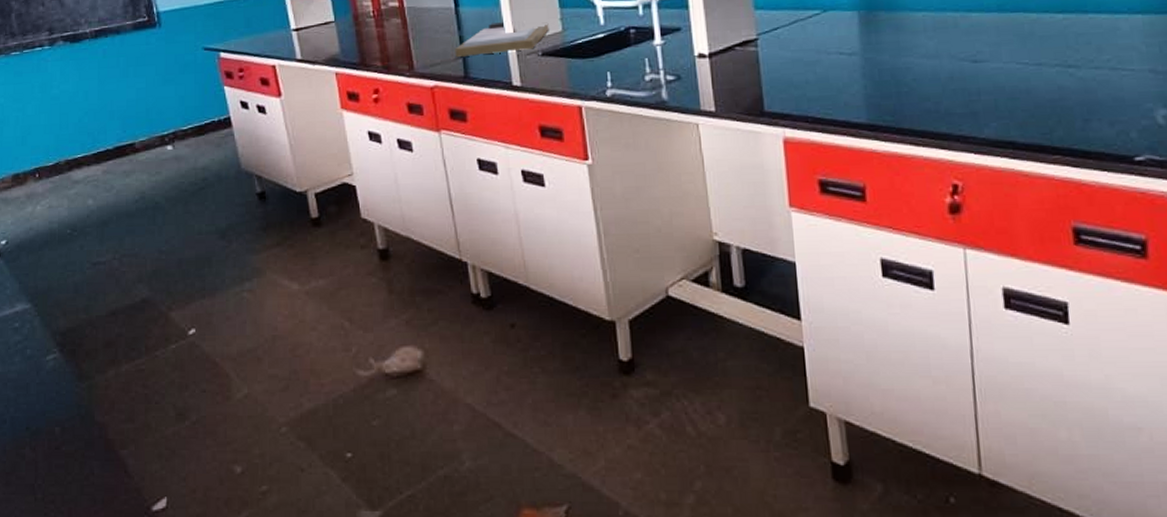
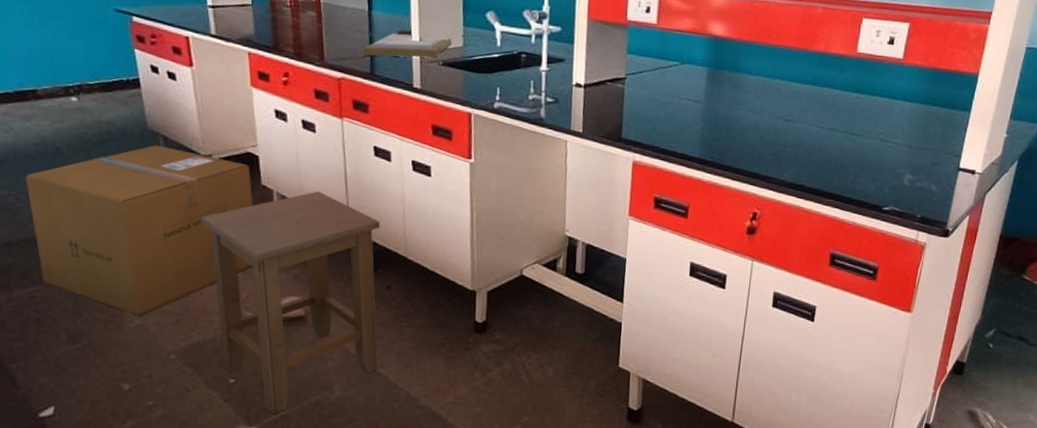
box: none [128,187,360,384] -> present [25,145,253,316]
stool: none [302,218,511,495] -> present [200,191,380,415]

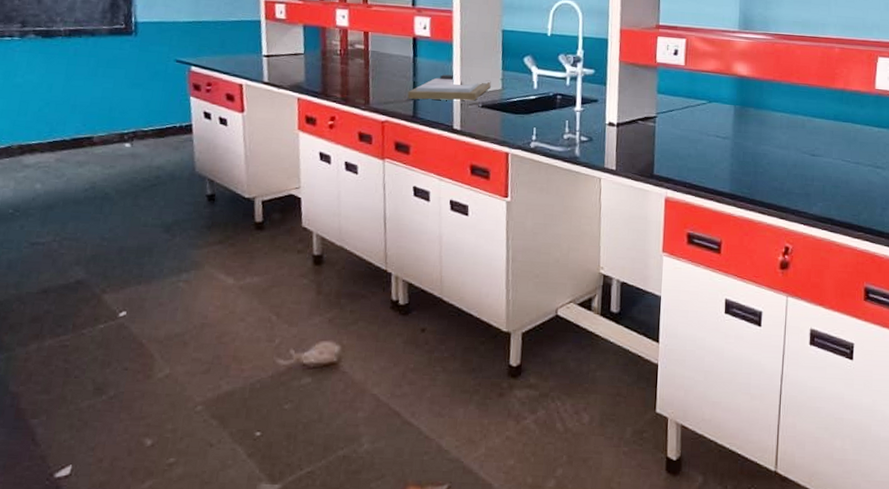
box: present [25,145,253,316] -> none [71,189,293,365]
stool: present [200,191,380,415] -> none [239,232,417,471]

